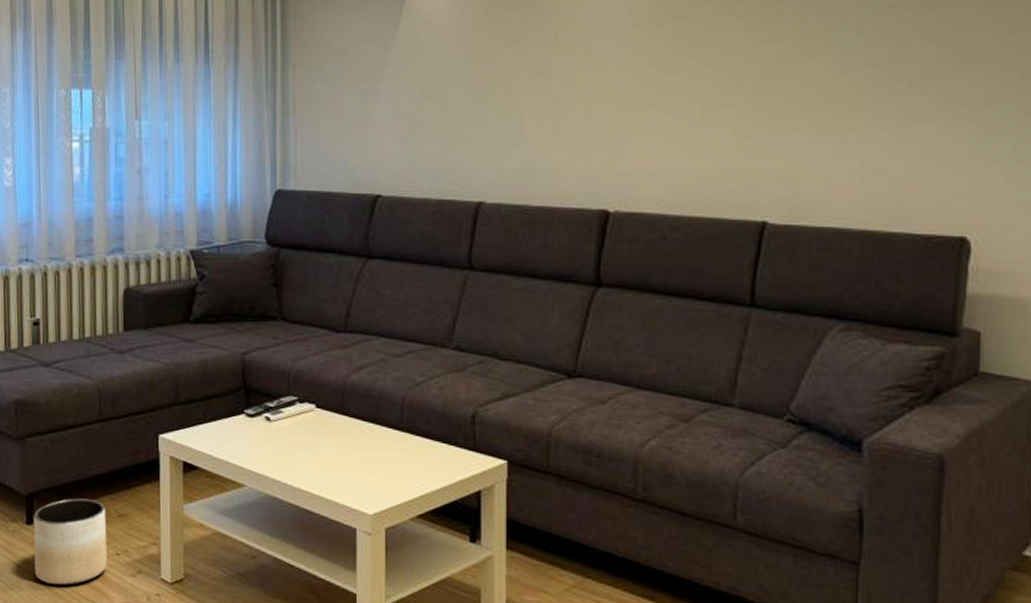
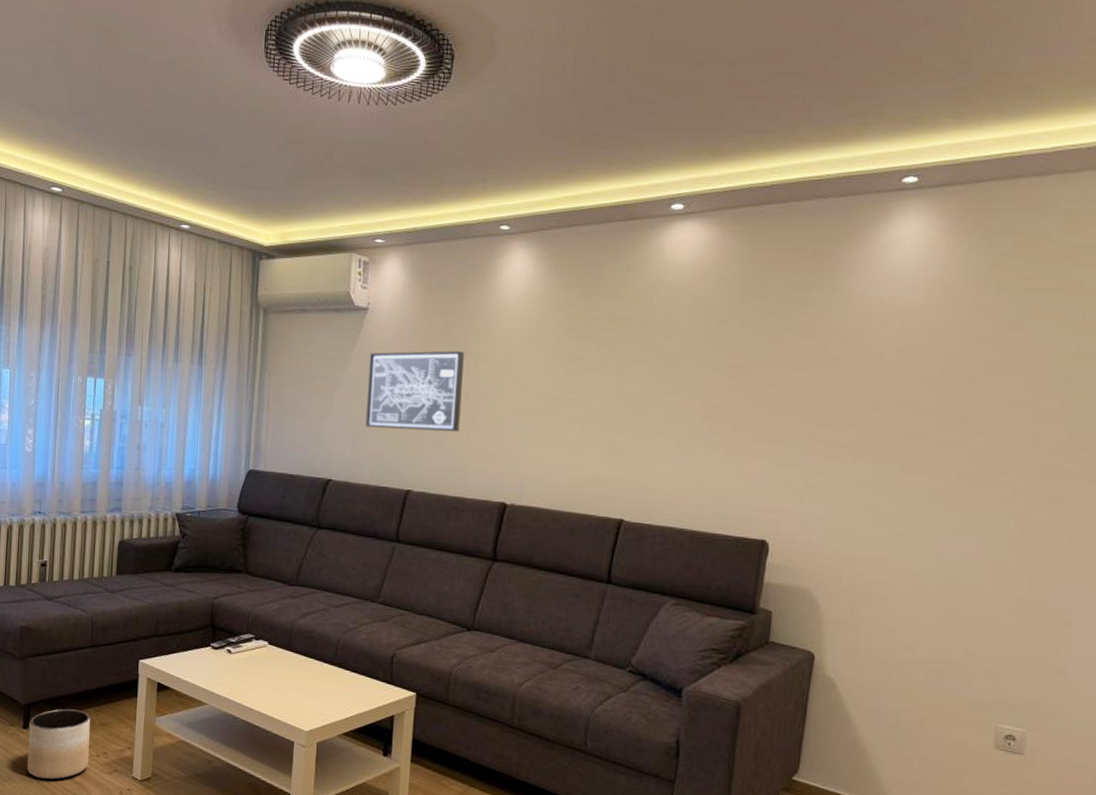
wall art: none [418,18,541,125] -> present [365,351,464,432]

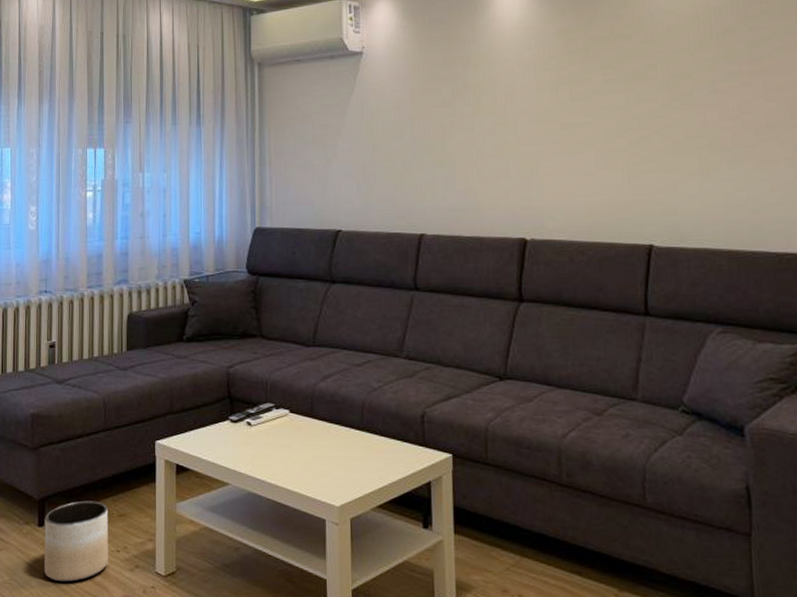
wall art: present [365,351,464,432] -> none [368,86,469,173]

